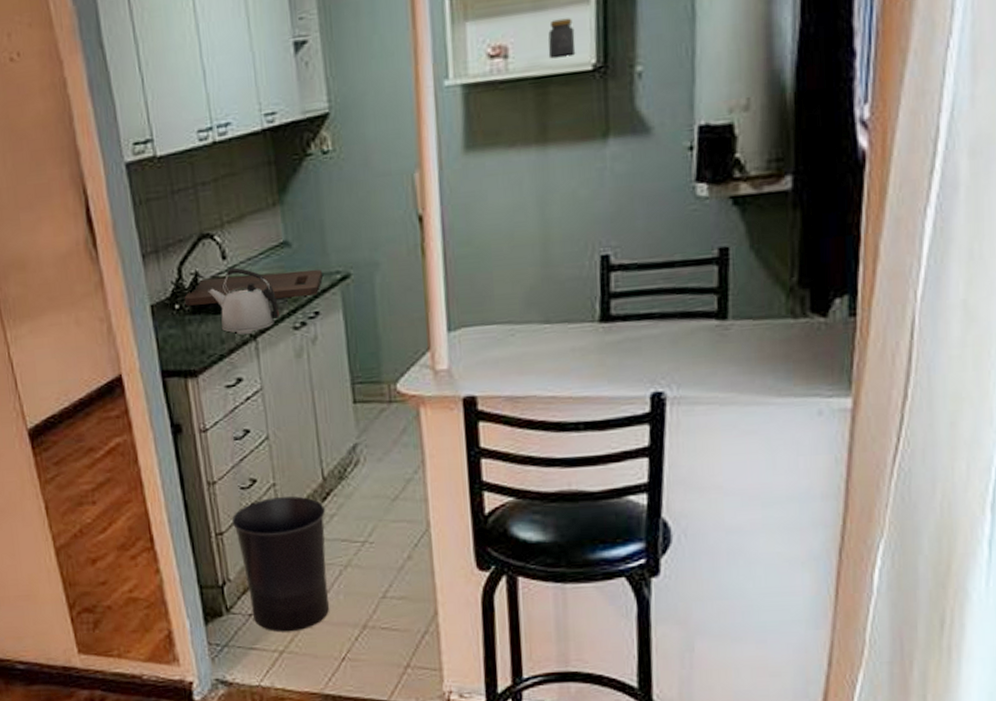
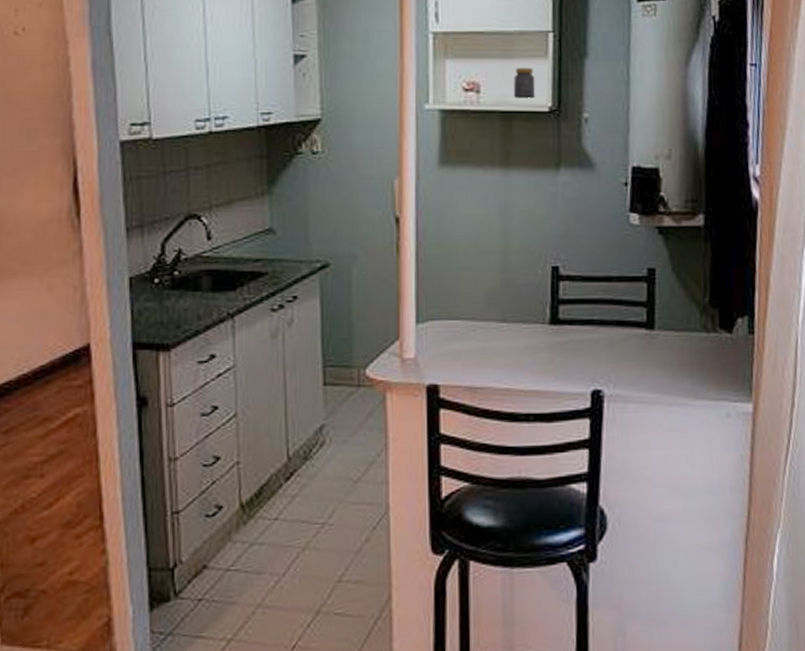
cutting board: present [184,269,323,306] -> none [165,256,303,282]
kettle: present [208,267,281,335] -> none [190,248,260,312]
waste bin: present [231,496,329,631] -> none [190,475,287,618]

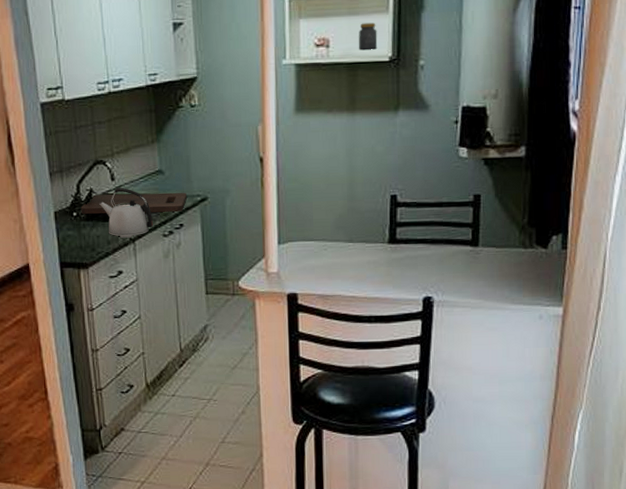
cutting board: none [165,256,303,282] -> present [81,192,187,214]
kettle: none [190,248,260,312] -> present [99,187,154,238]

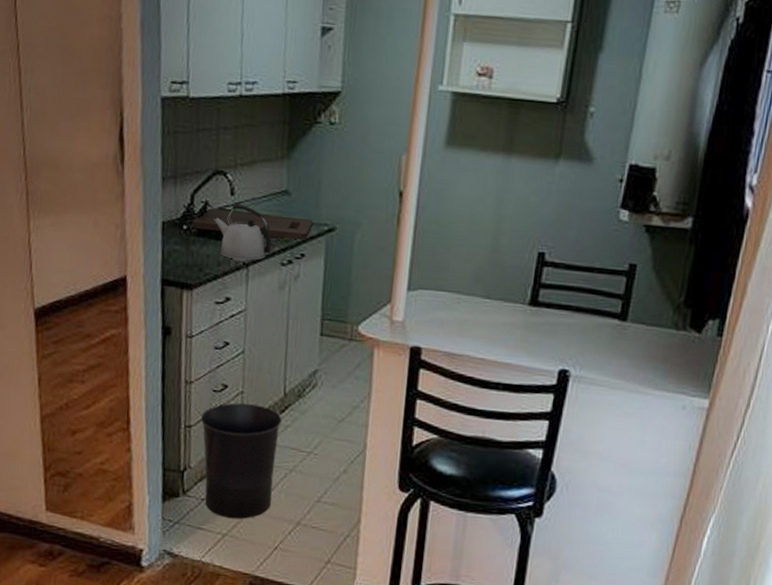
waste bin: none [109,363,181,466] -> present [200,403,282,519]
jar: present [359,22,377,51] -> none [525,56,548,88]

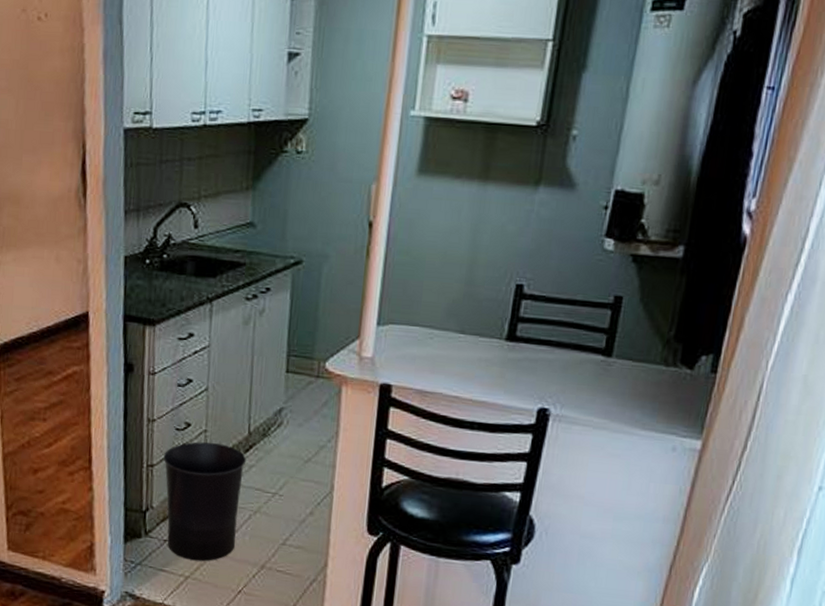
cutting board: present [192,208,313,241] -> none [155,241,279,274]
kettle: present [214,203,272,262] -> none [177,236,237,297]

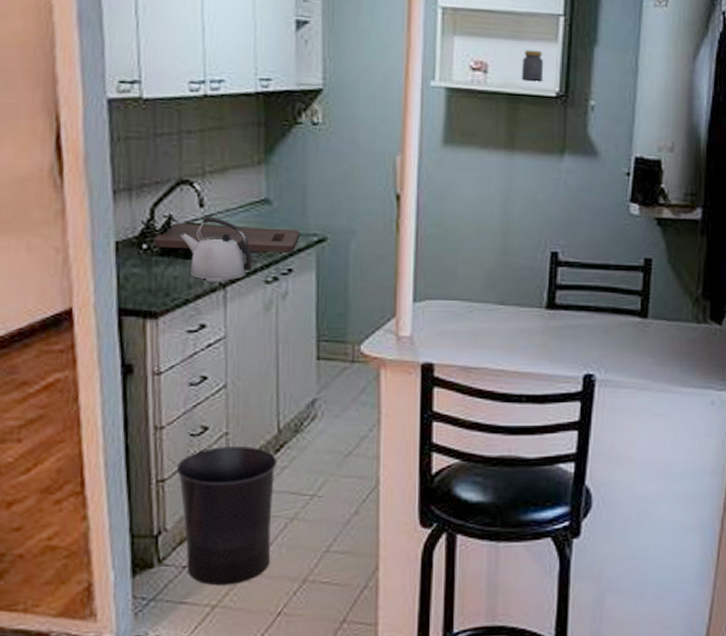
cutting board: none [155,241,279,274] -> present [153,223,299,254]
kettle: none [177,236,237,297] -> present [180,216,253,282]
jar: none [502,77,527,111] -> present [522,50,544,82]

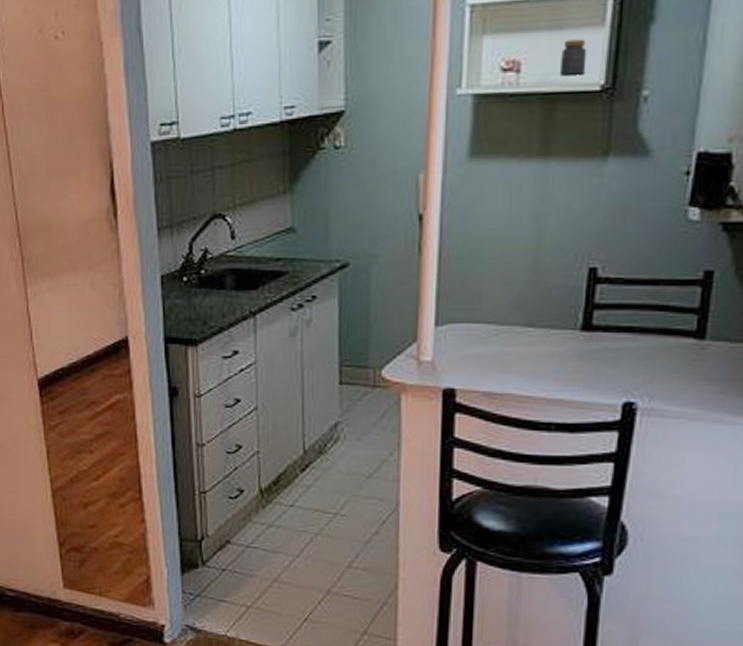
cutting board: present [153,223,299,254] -> none [192,255,323,281]
waste bin: present [176,447,277,585] -> none [215,464,302,589]
kettle: present [180,216,253,282] -> none [215,247,280,310]

